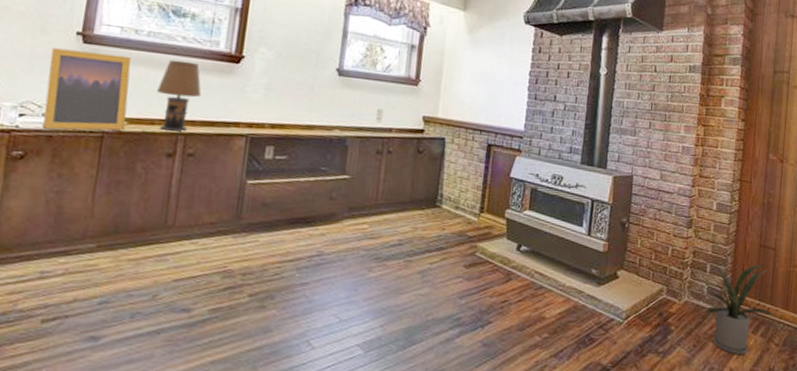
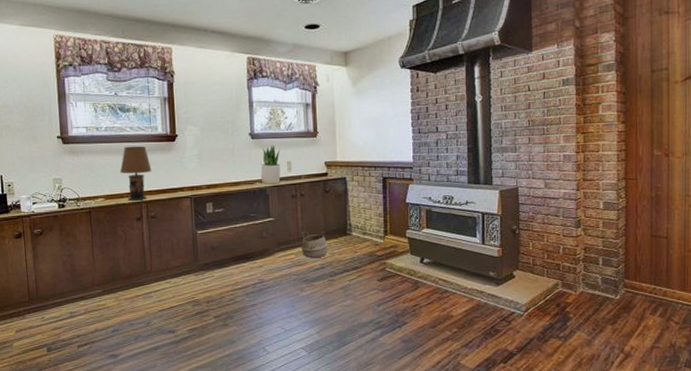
picture frame: present [43,48,132,131] -> none [43,149,104,212]
planter: none [341,87,372,135] -> present [260,146,281,185]
woven basket: none [376,196,412,232] -> present [300,231,328,259]
house plant: present [692,264,774,356] -> none [585,253,671,335]

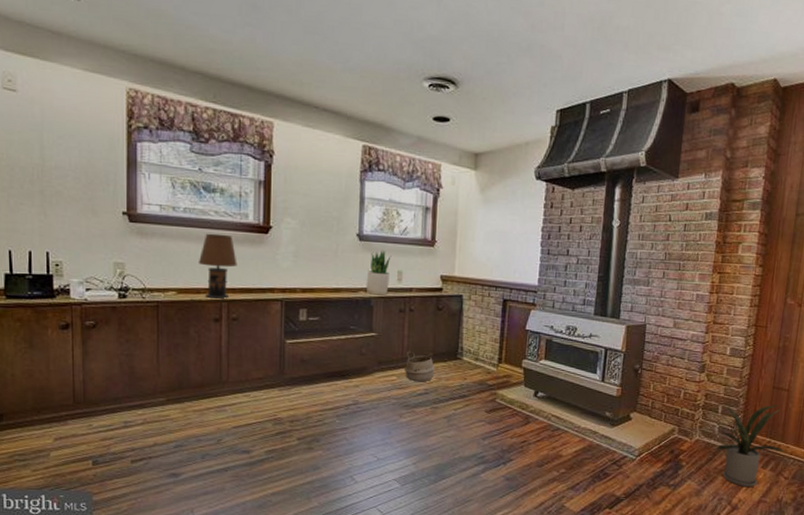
house plant: none [585,253,671,335] -> present [704,405,785,488]

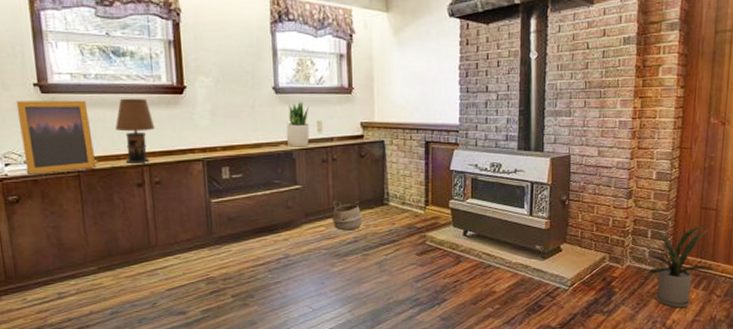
picture frame: none [103,228,176,302] -> present [16,100,97,176]

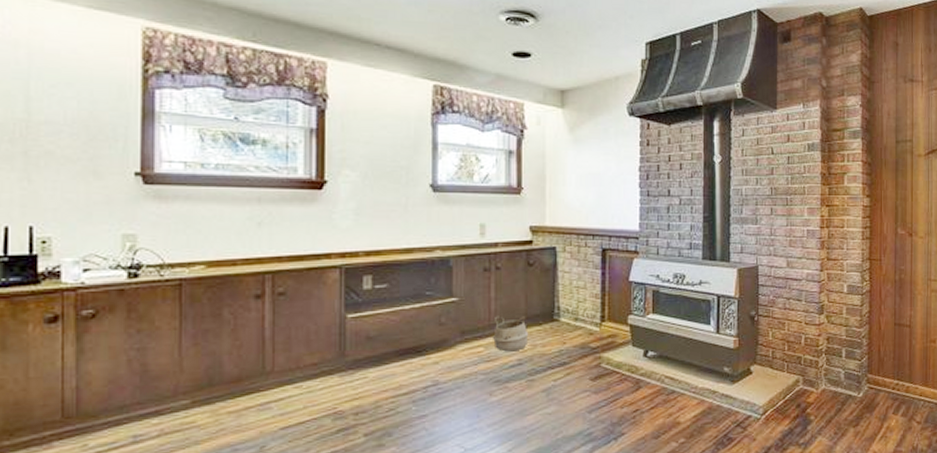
picture frame: present [16,100,97,176] -> none [109,193,205,284]
table lamp: present [111,98,155,168] -> none [224,192,284,275]
planter: present [286,102,310,147] -> none [443,202,472,253]
house plant: present [633,225,716,309] -> none [827,343,914,438]

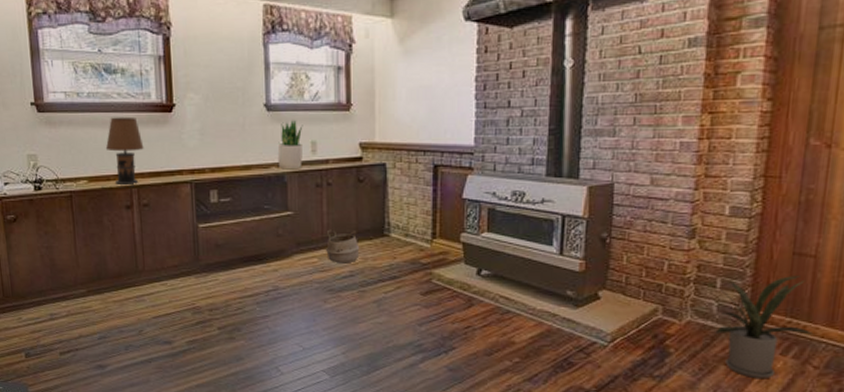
table lamp: none [224,192,284,275] -> present [101,116,144,189]
planter: none [443,202,472,253] -> present [277,120,303,170]
house plant: none [827,343,914,438] -> present [696,276,813,379]

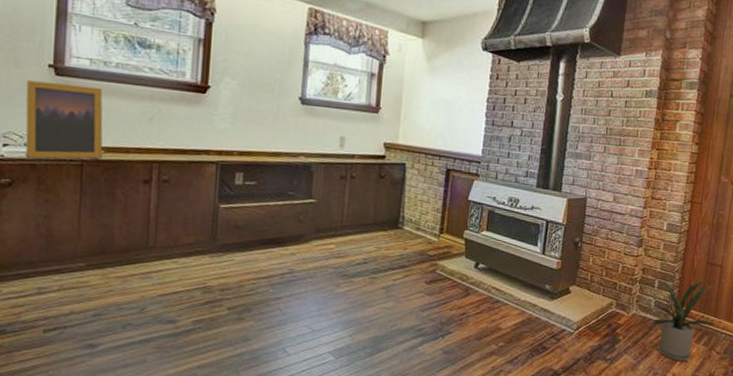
picture frame: none [15,119,88,195] -> present [25,80,103,160]
table lamp: present [101,116,144,189] -> none [118,90,171,163]
planter: present [277,120,303,170] -> none [306,115,334,161]
woven basket: present [325,229,360,264] -> none [342,219,375,251]

